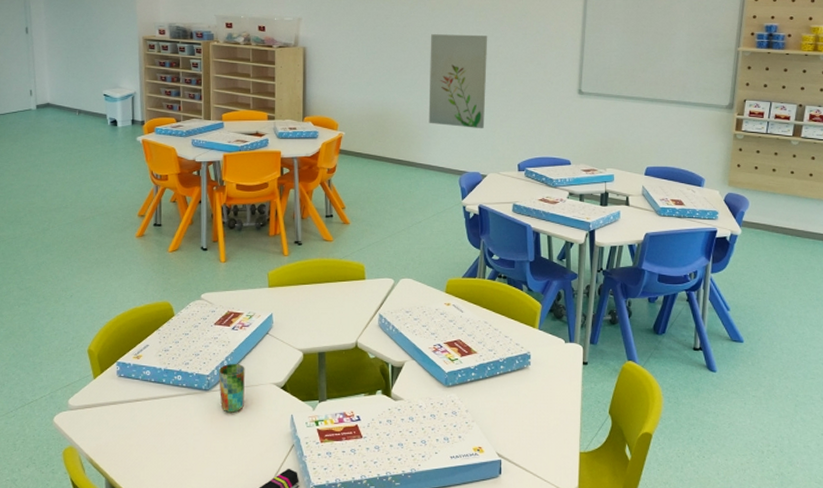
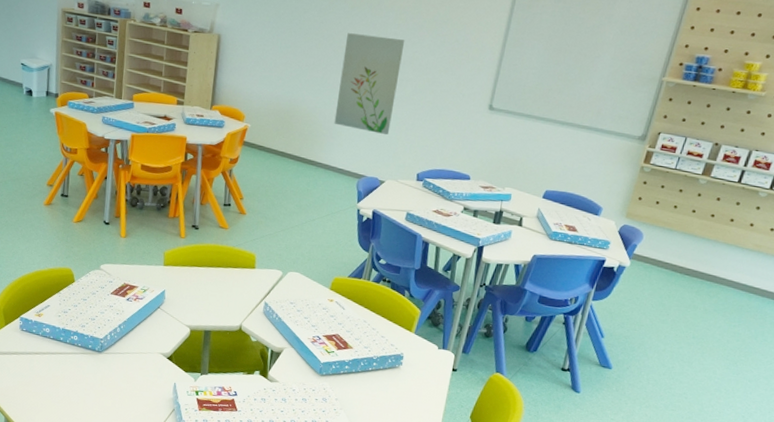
cup: present [218,363,245,413] -> none [111,330,136,375]

